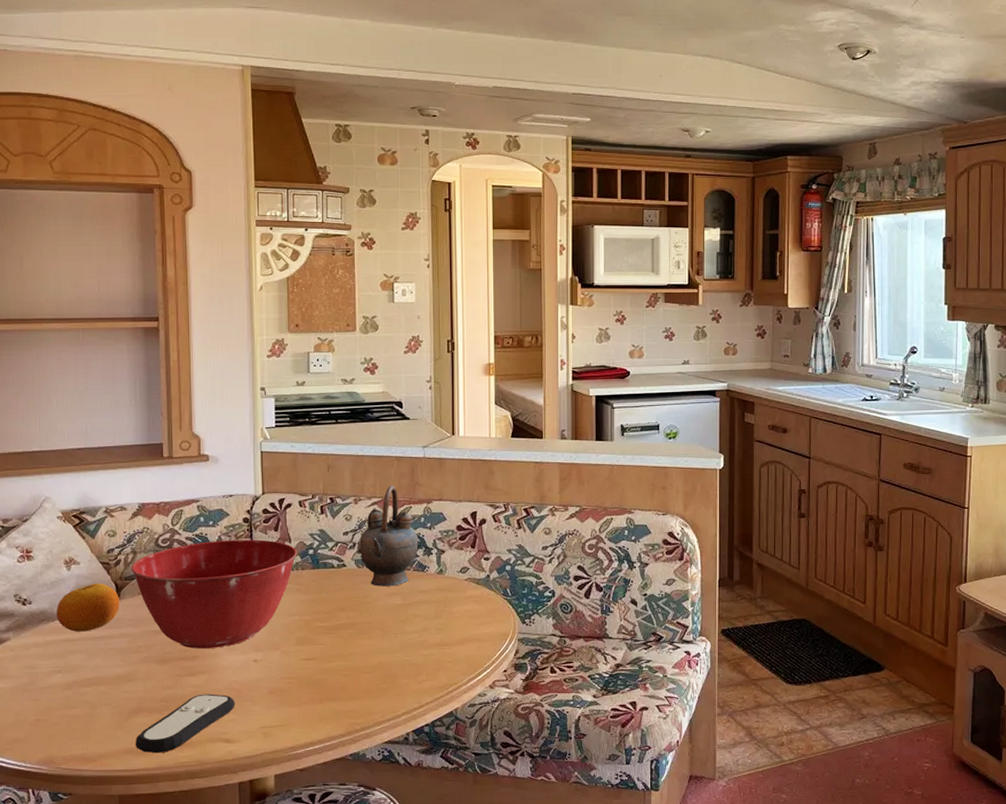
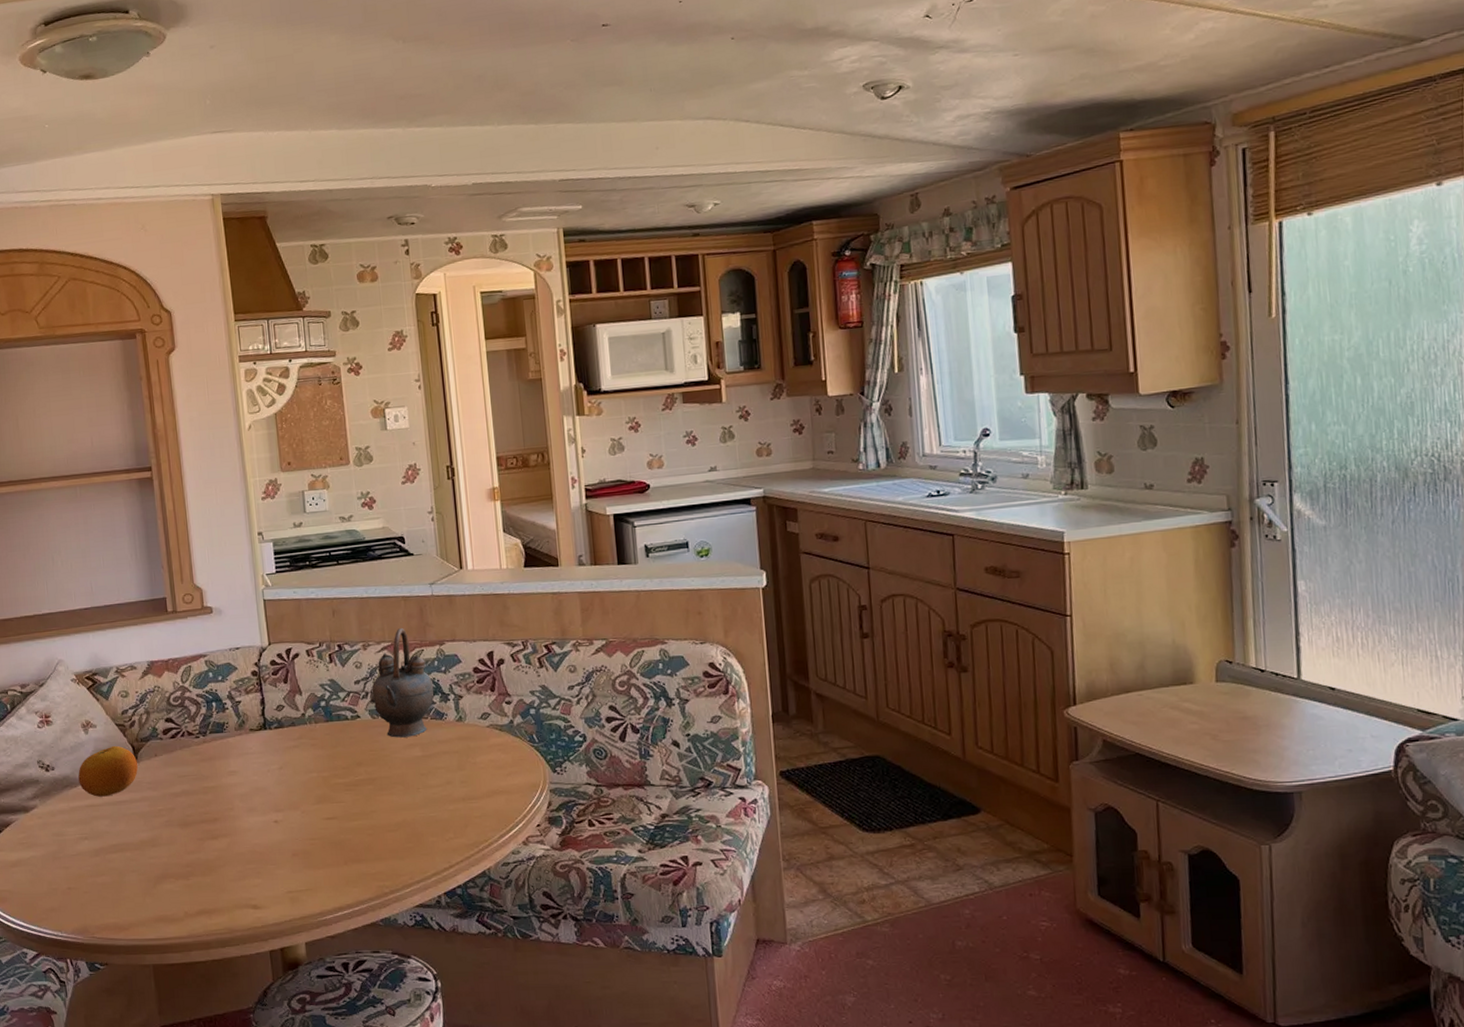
mixing bowl: present [131,540,298,649] -> none [145,693,309,811]
remote control: present [136,693,235,754] -> none [164,857,260,922]

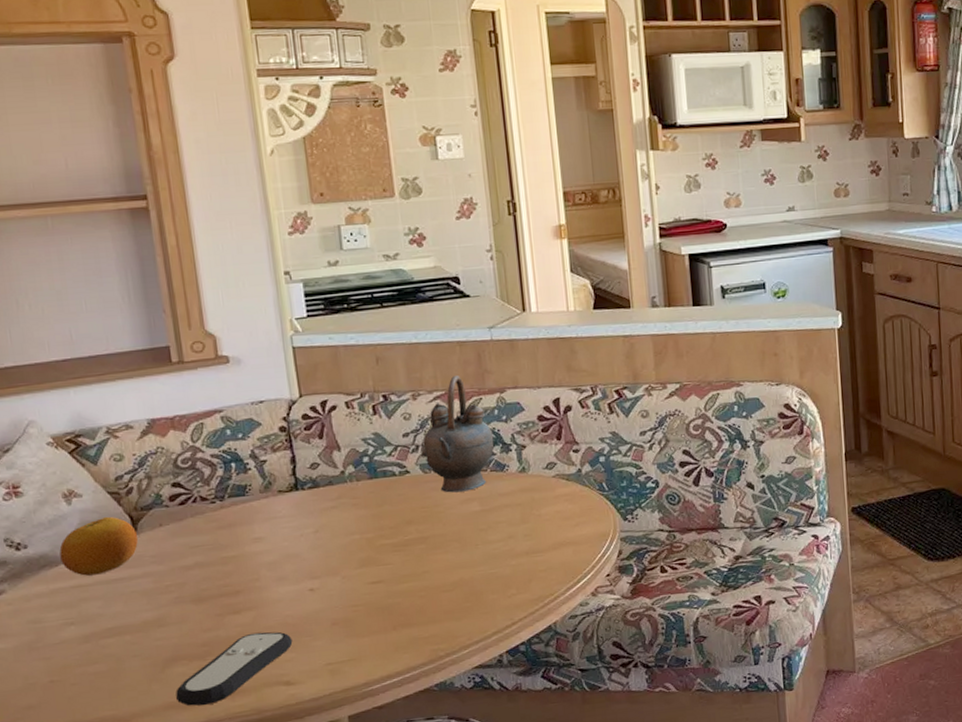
remote control: none [164,857,260,922] -> present [176,631,293,706]

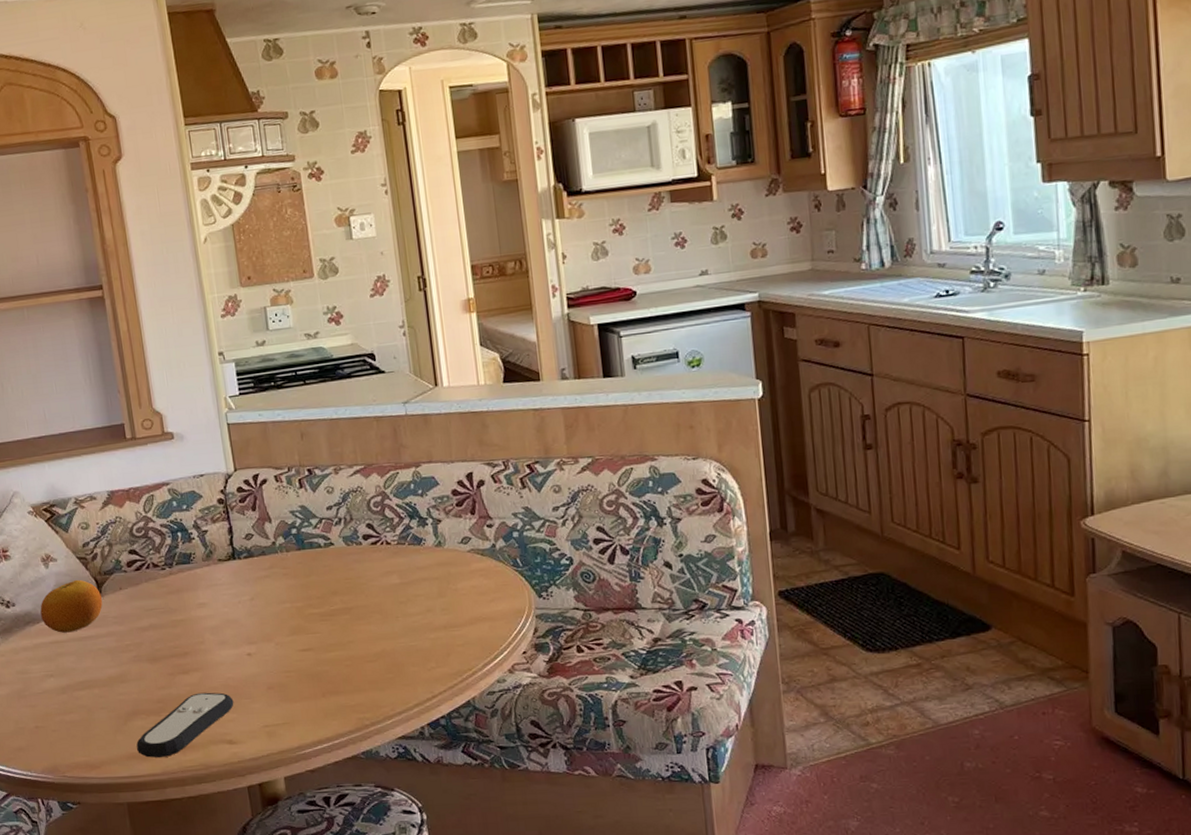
teapot: present [421,376,494,493] -> none [344,450,411,565]

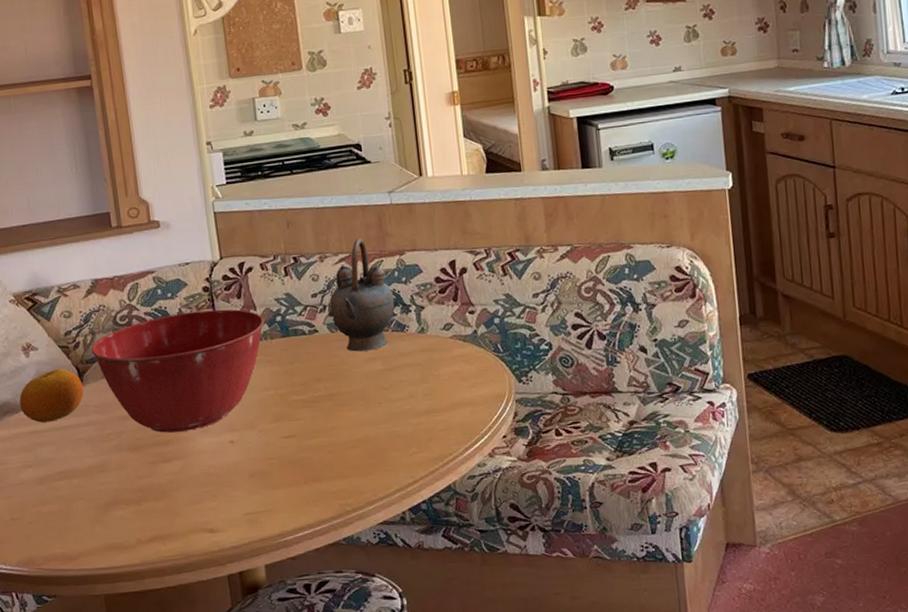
mixing bowl: none [108,521,280,645] -> present [91,309,265,433]
remote control: present [136,692,234,758] -> none [115,480,216,549]
teapot: none [344,450,411,565] -> present [328,238,395,352]

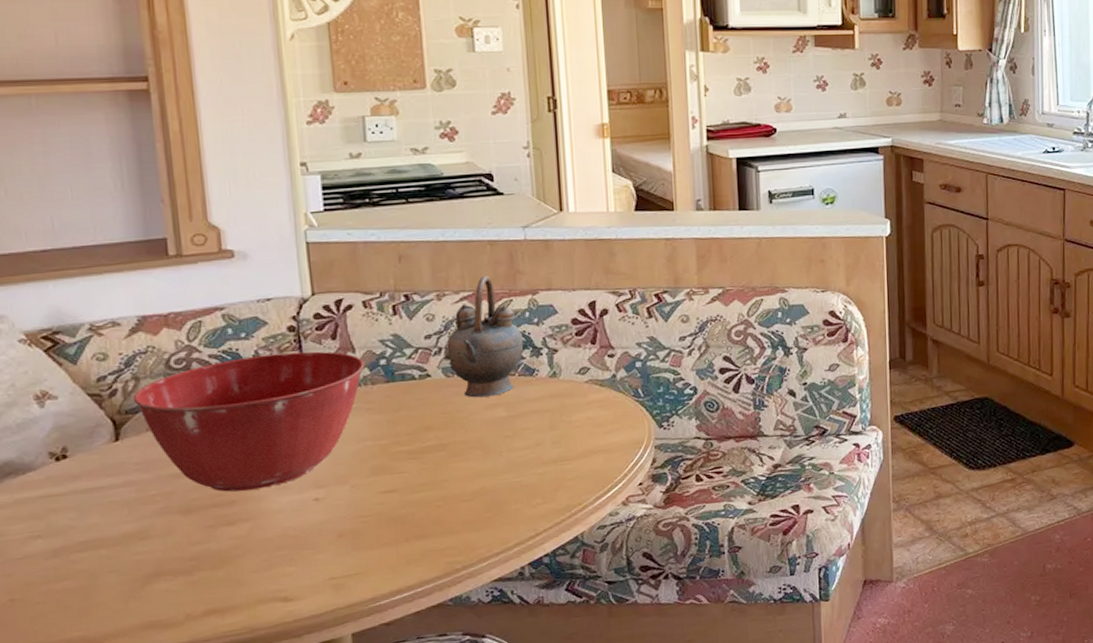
fruit: present [19,368,84,423] -> none [28,420,121,485]

